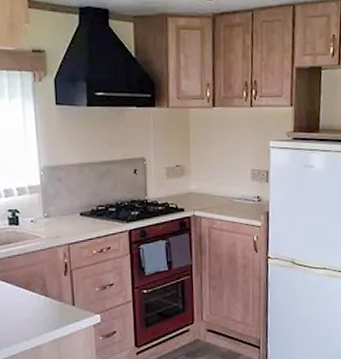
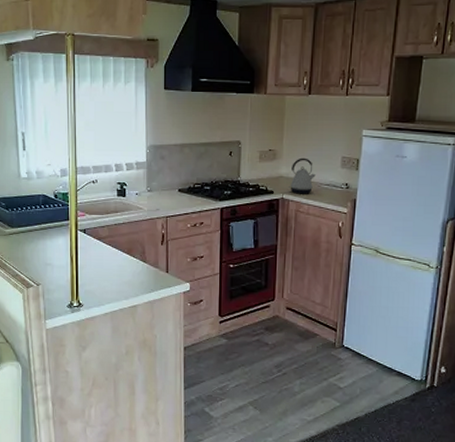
kettle: none [200,172,226,210] -> present [289,157,316,194]

